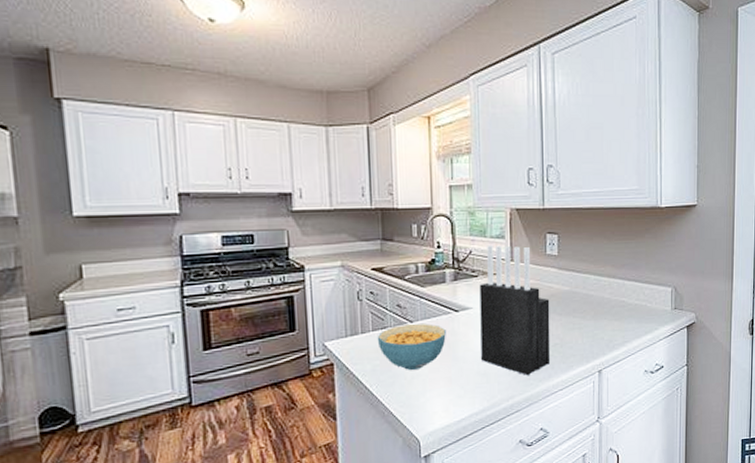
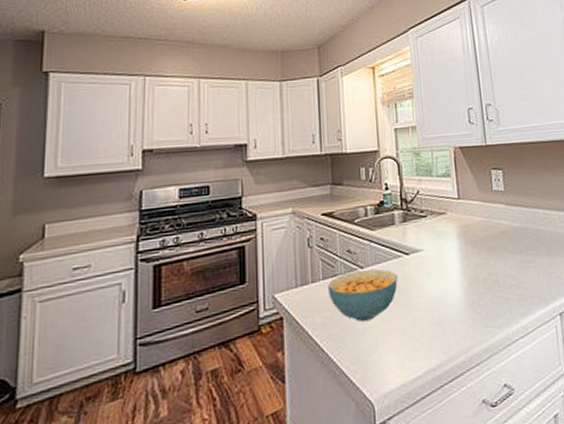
knife block: present [479,244,551,376] -> none [429,183,508,323]

